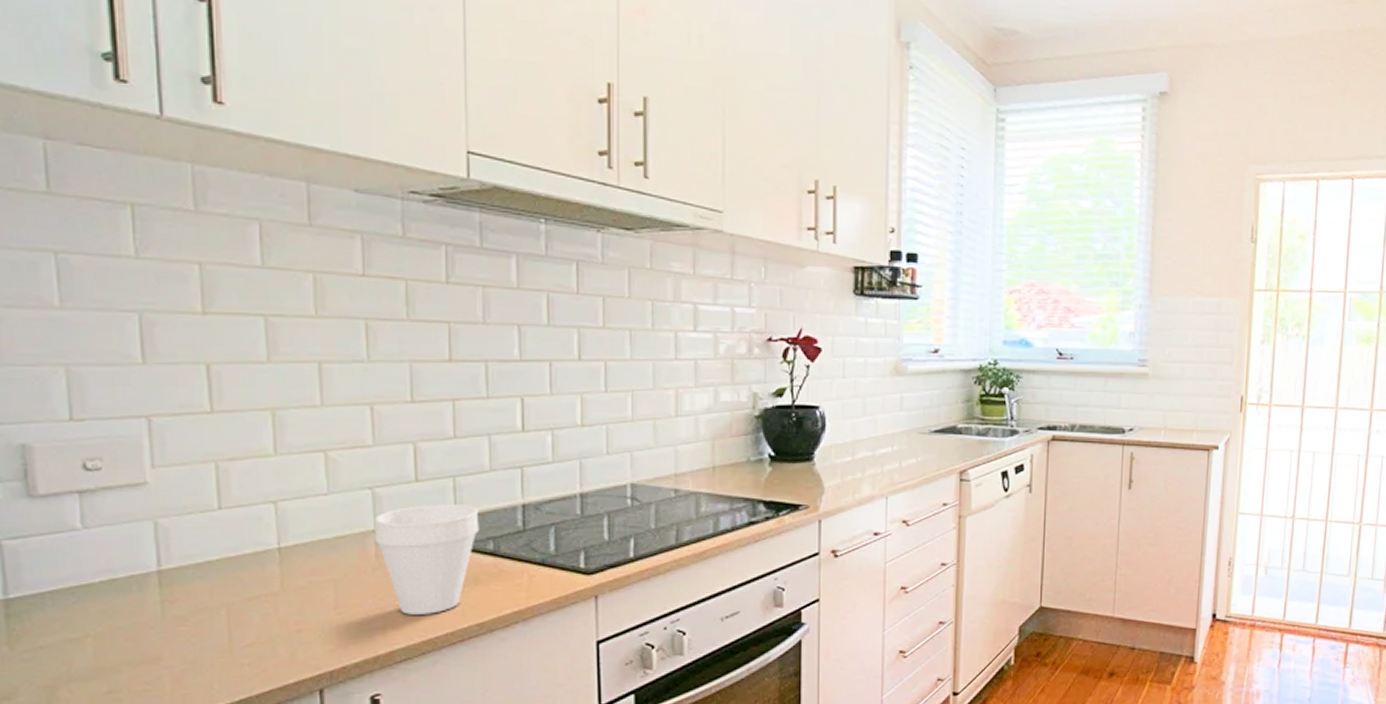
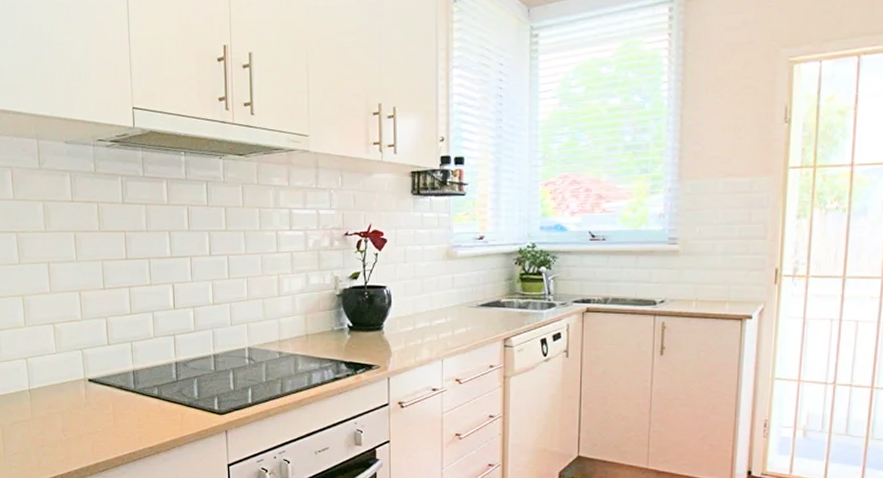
cup: present [374,503,480,615] -> none [83,361,149,439]

